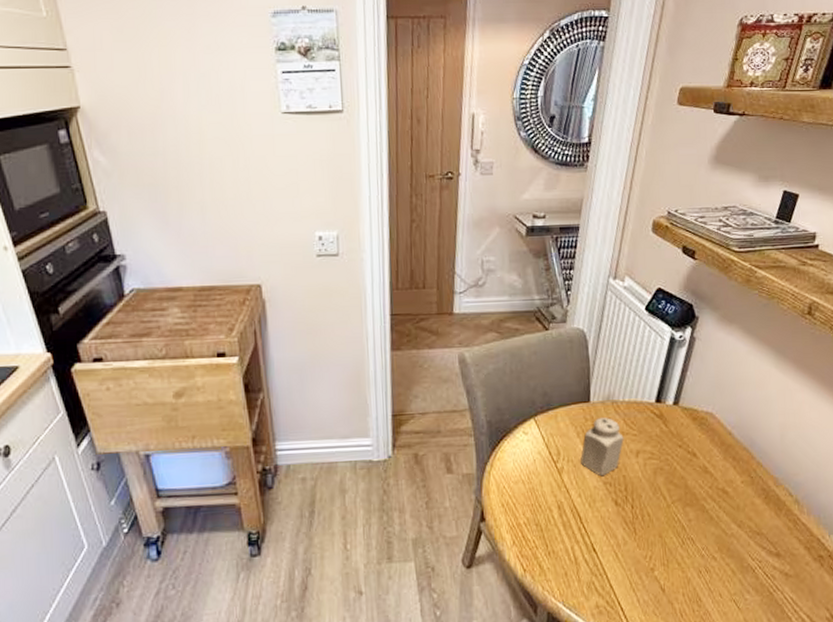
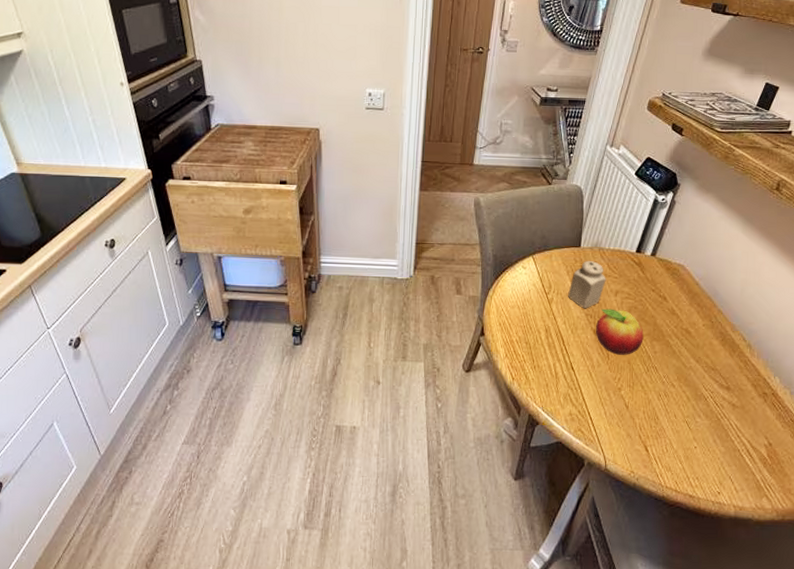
fruit: none [616,473,675,528] -> present [595,308,644,355]

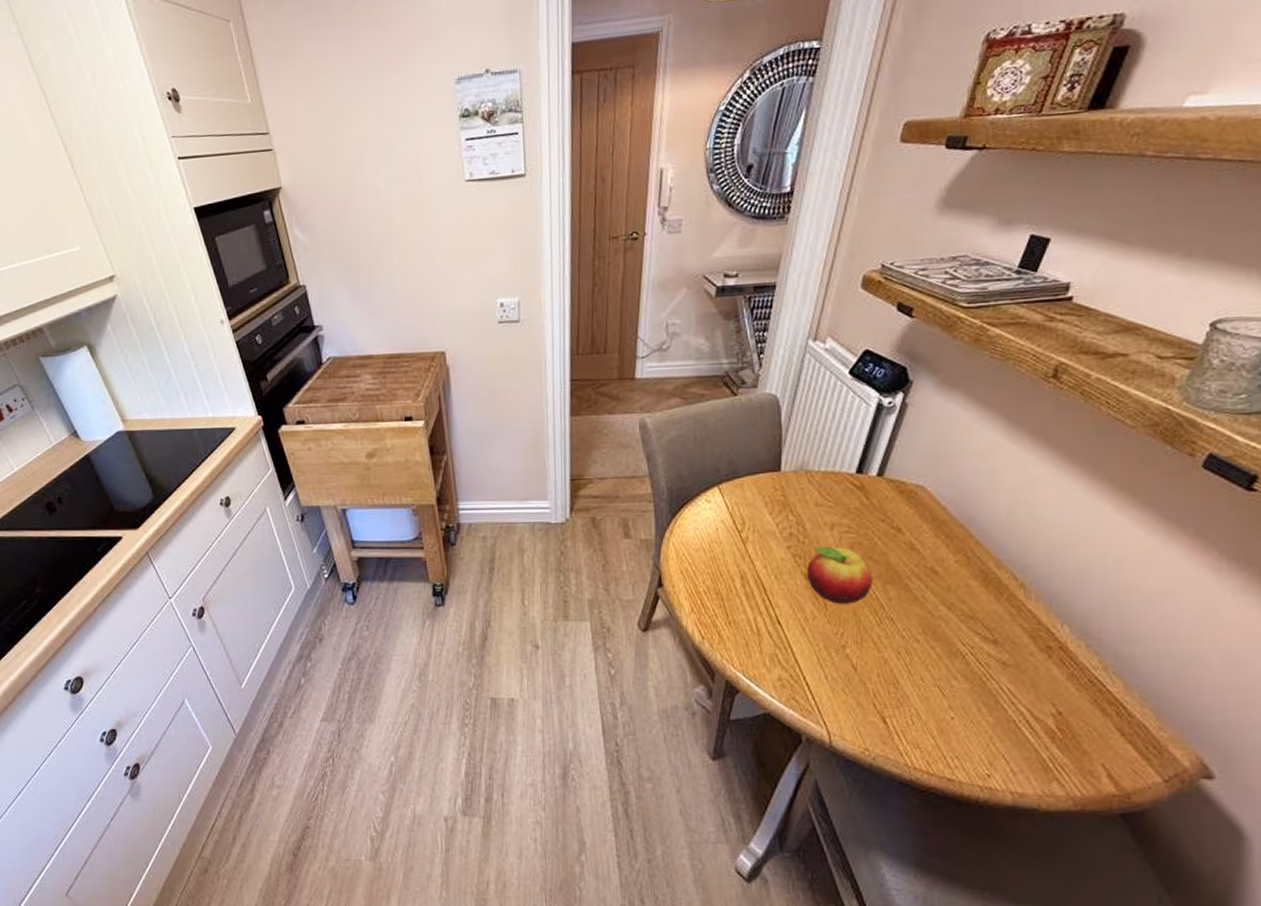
salt shaker: present [568,261,606,309] -> none [768,488,818,549]

